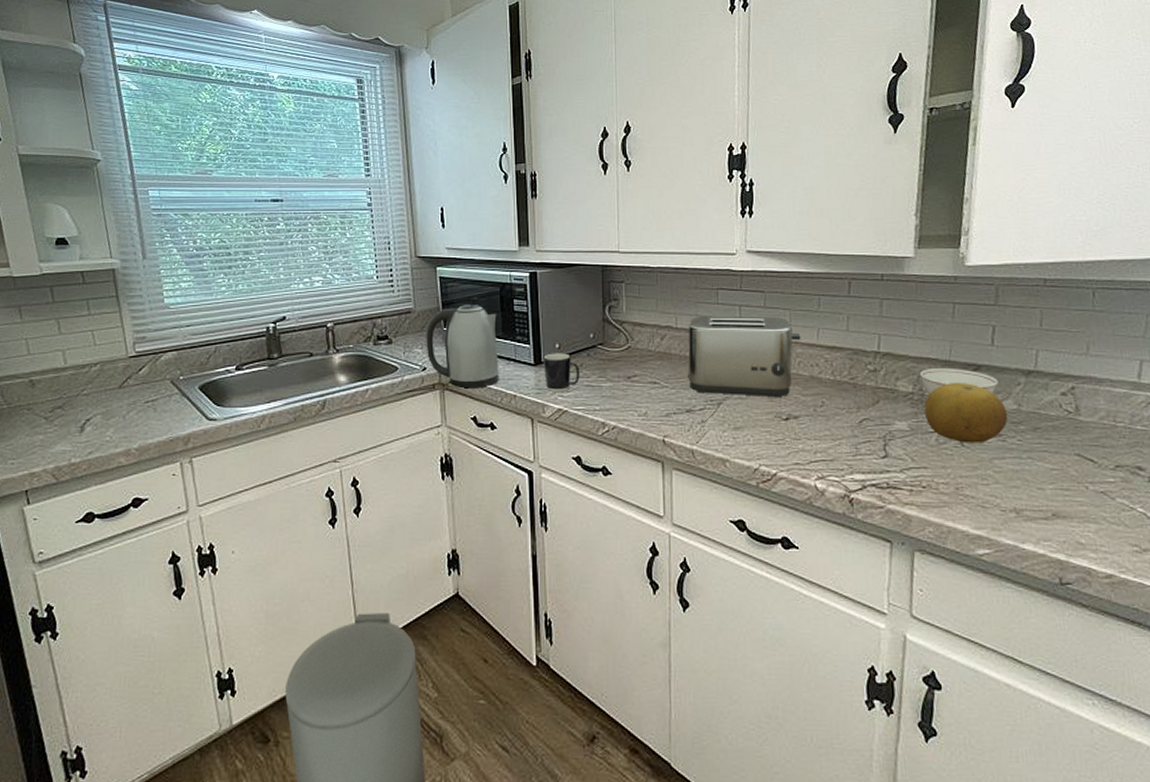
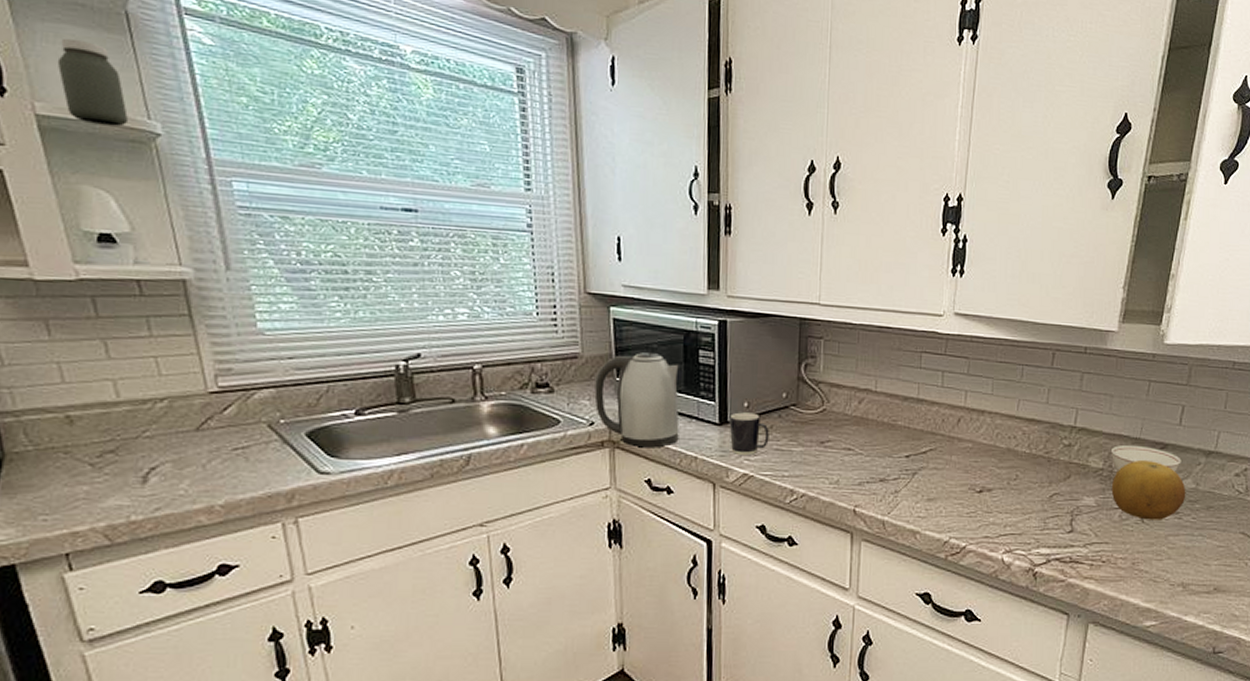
jar: none [34,97,79,157] -> present [57,38,128,127]
toaster: present [688,316,801,398] -> none [884,380,1002,470]

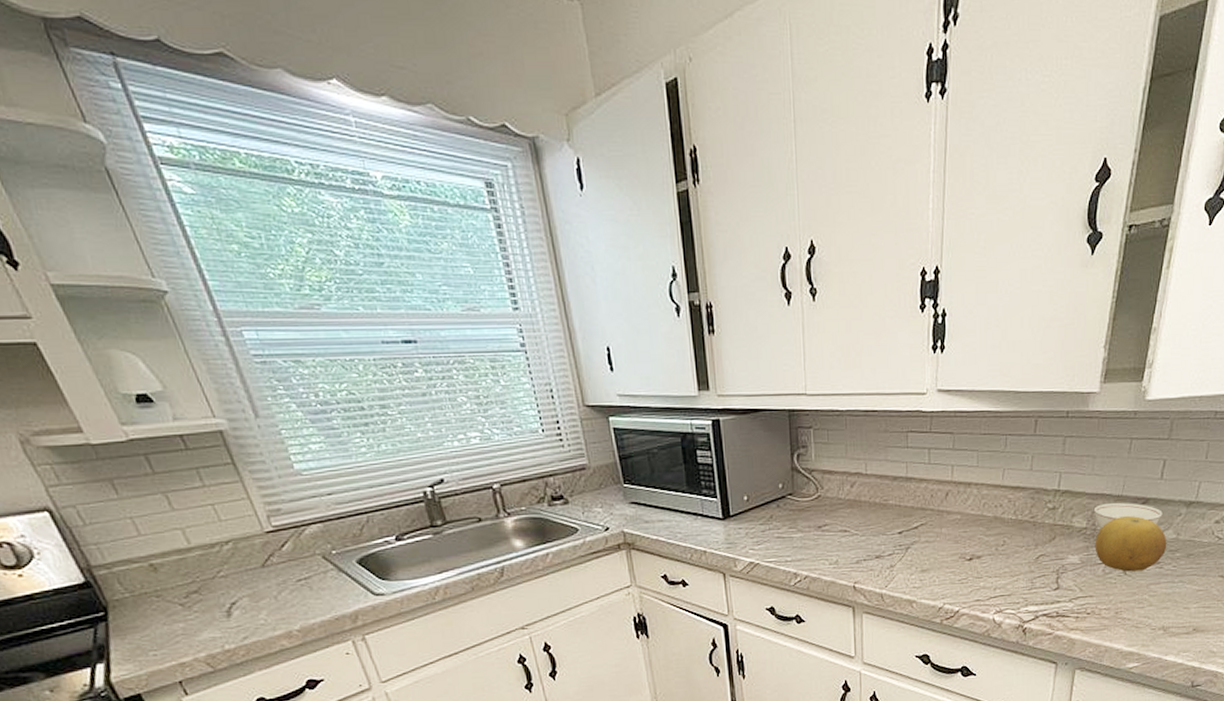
jar: present [57,38,128,127] -> none [54,203,135,288]
kettle: present [594,351,679,448] -> none [604,456,688,547]
mug: present [729,412,769,456] -> none [731,505,770,546]

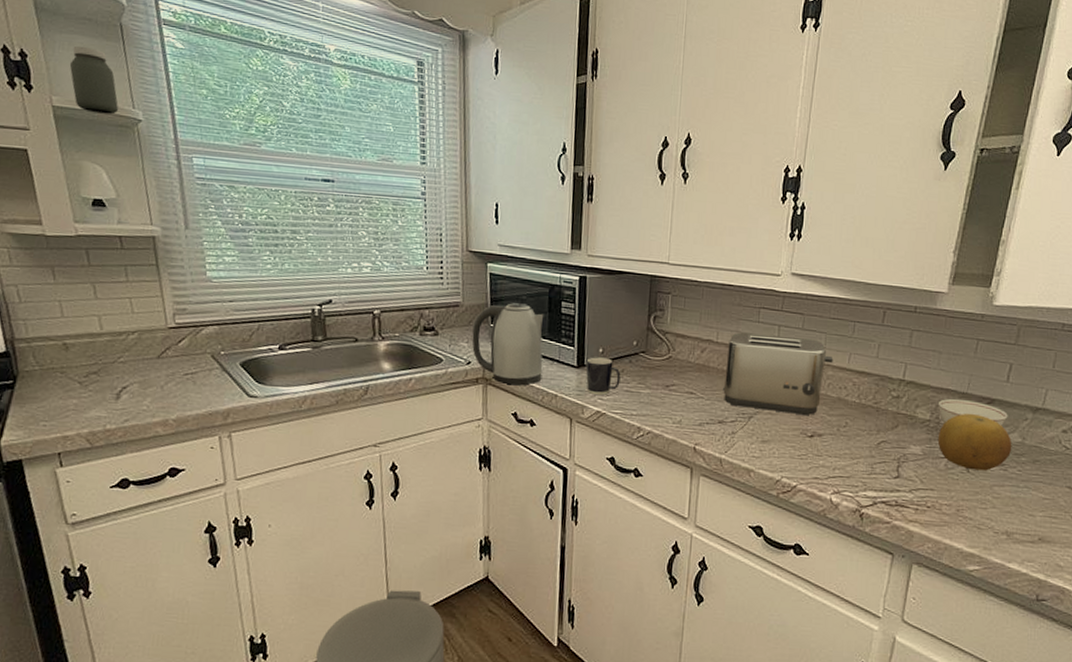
jar: none [54,203,135,288] -> present [69,45,118,115]
kettle: none [604,456,688,547] -> present [472,302,544,386]
mug: none [731,505,770,546] -> present [585,357,621,396]
toaster: none [877,459,987,540] -> present [723,332,834,416]

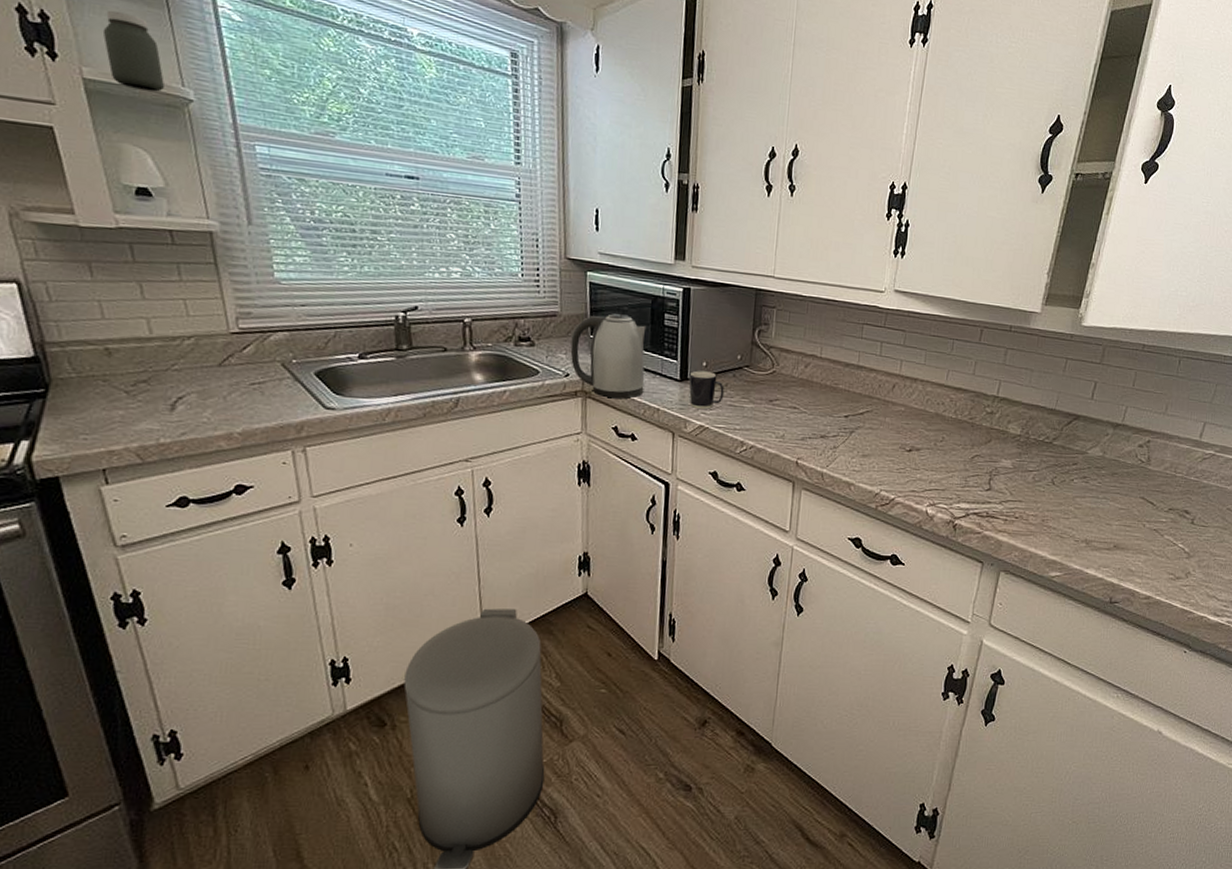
toaster: present [723,332,834,416] -> none [826,348,933,431]
fruit: present [937,413,1012,471] -> none [1027,428,1094,483]
bowl: present [938,399,1008,426] -> none [1028,415,1091,441]

